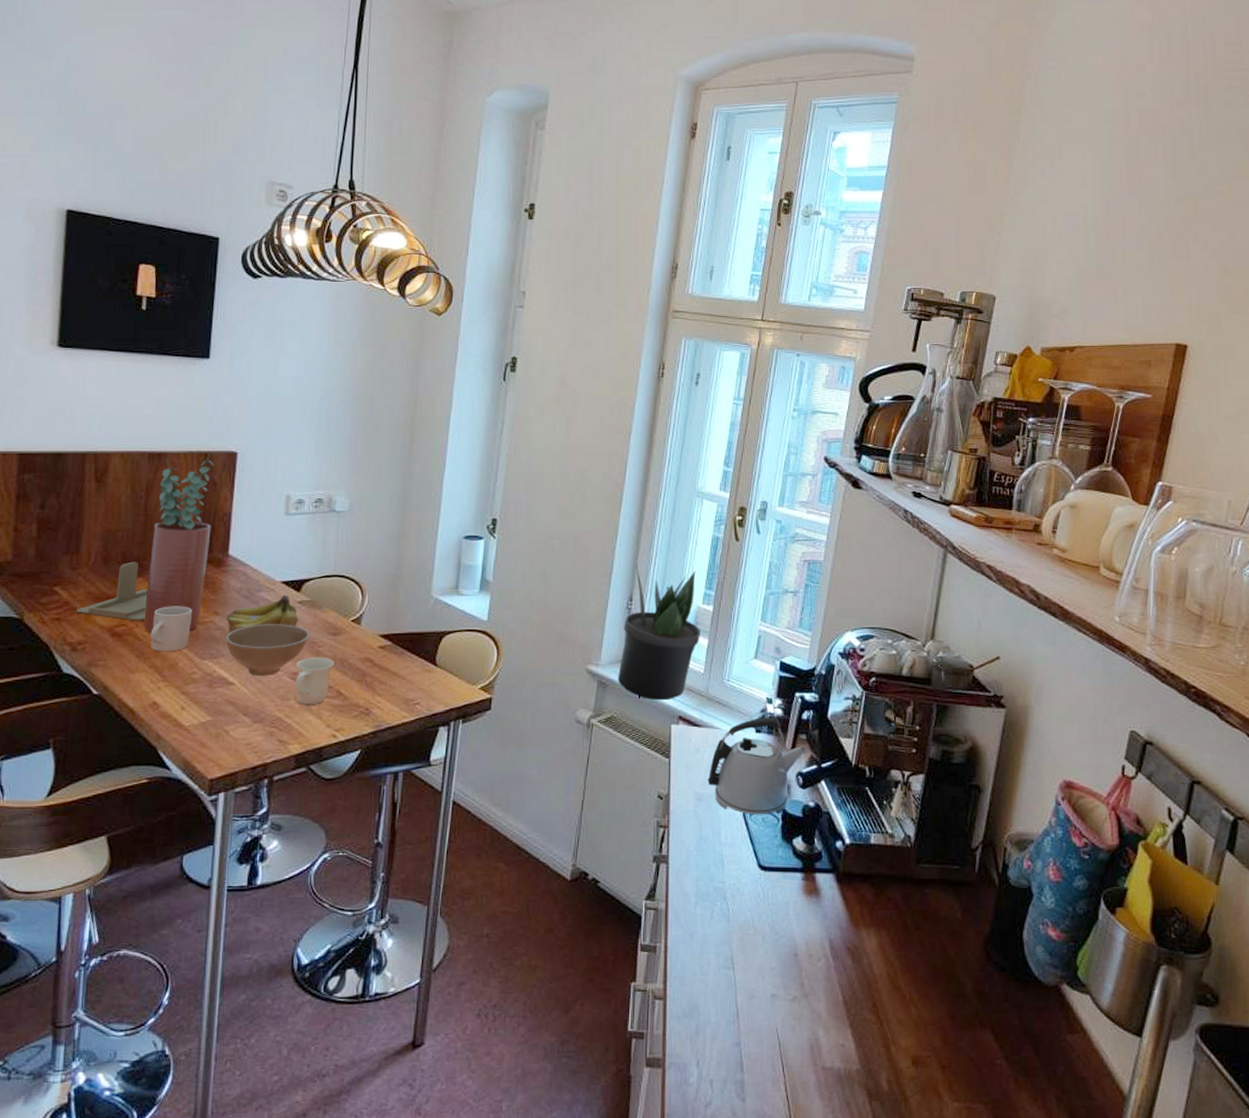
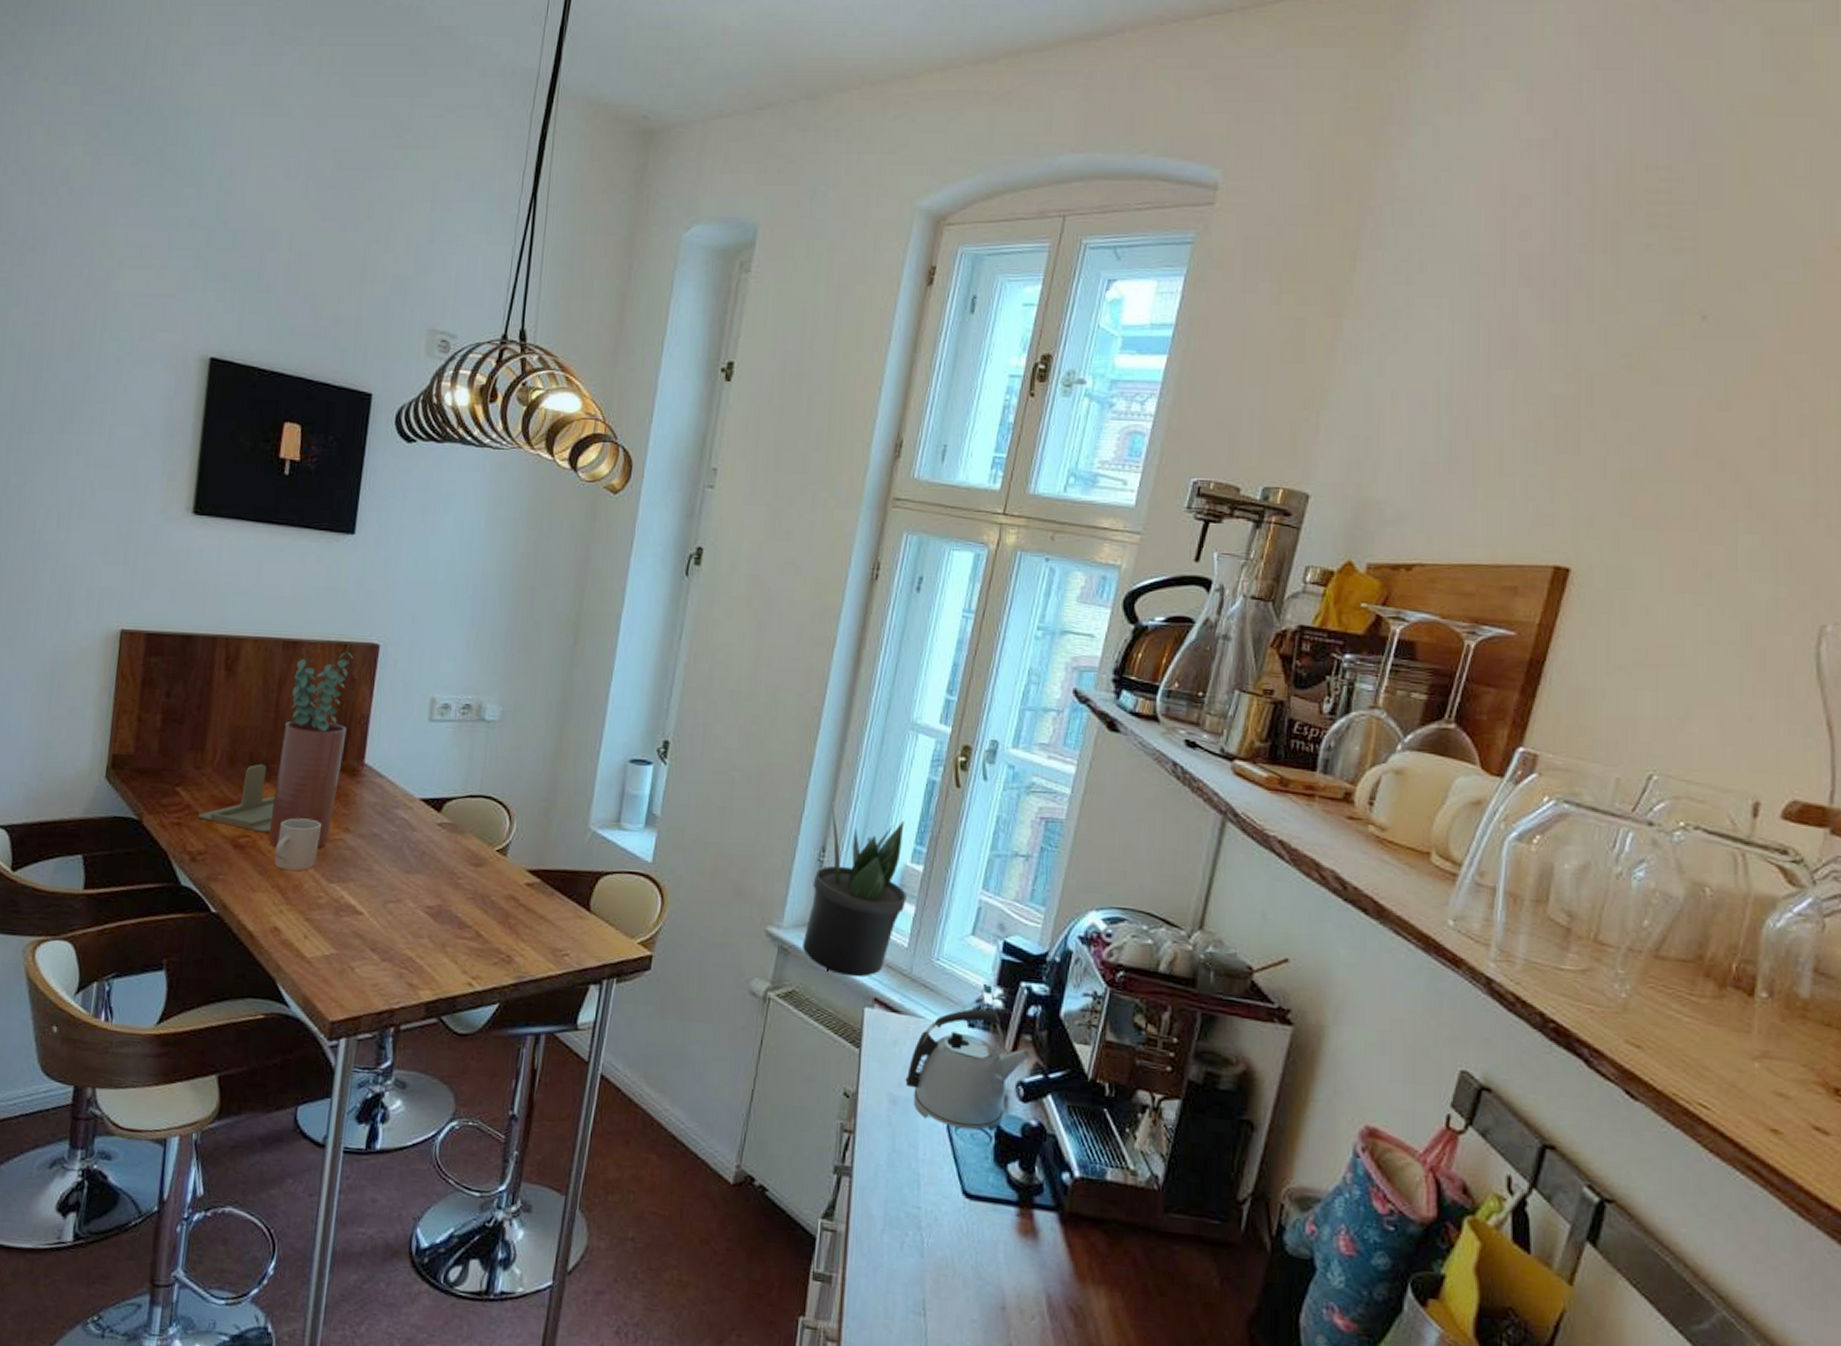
bowl: present [225,624,310,676] -> none [355,846,450,907]
fruit: present [226,594,299,633] -> none [358,814,437,855]
mug: present [294,656,334,704] -> none [429,889,474,946]

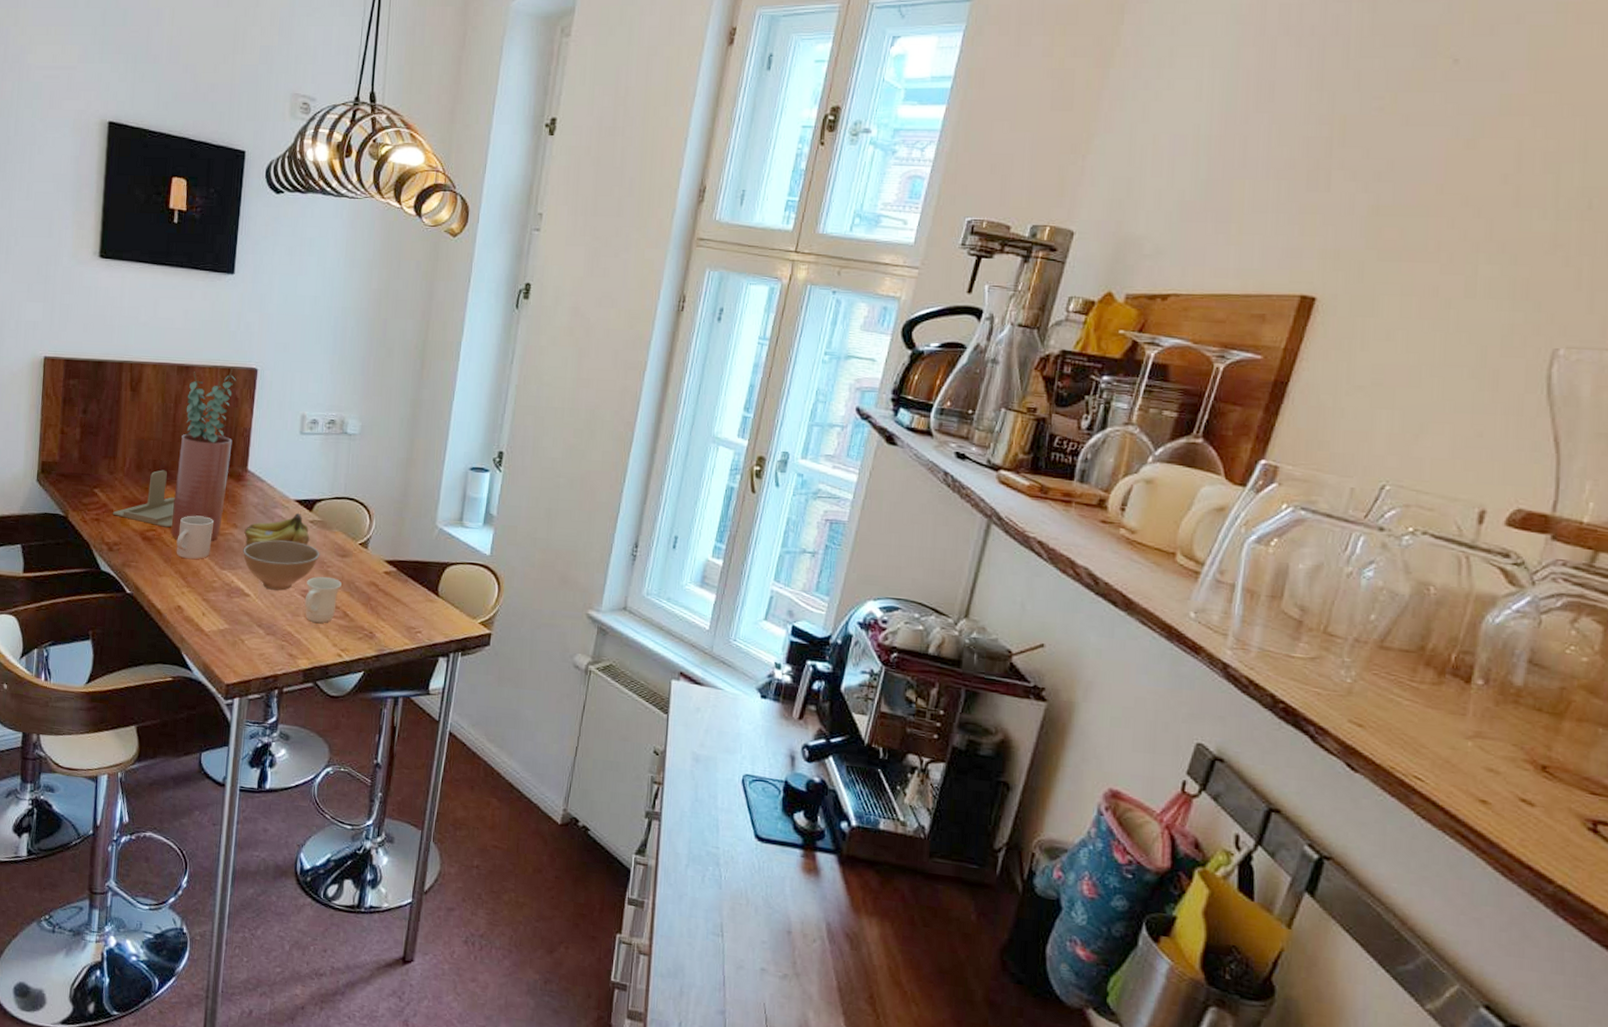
bowl: none [355,846,450,907] -> present [243,540,320,591]
fruit: none [358,814,437,855] -> present [244,512,310,546]
mug: none [429,889,474,946] -> present [304,576,342,623]
planter: present [802,805,906,977] -> none [618,507,708,654]
kettle: present [905,1009,1031,1131] -> none [706,682,815,785]

